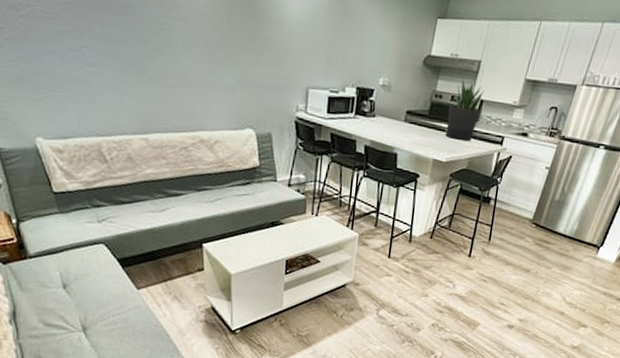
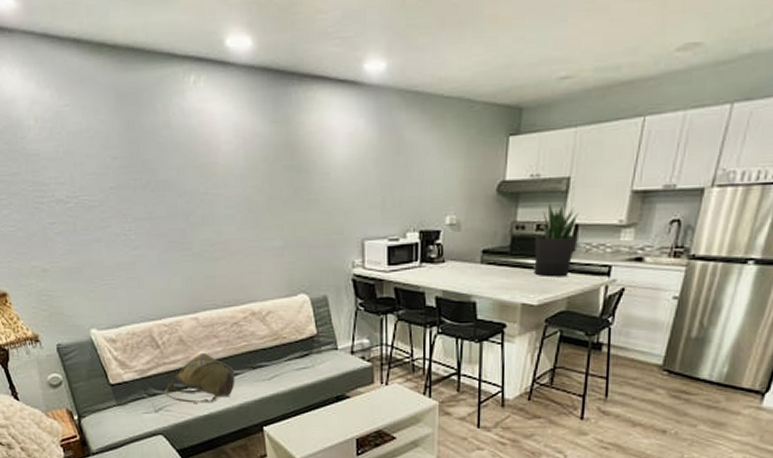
backpack: none [109,172,180,218] -> present [164,353,235,403]

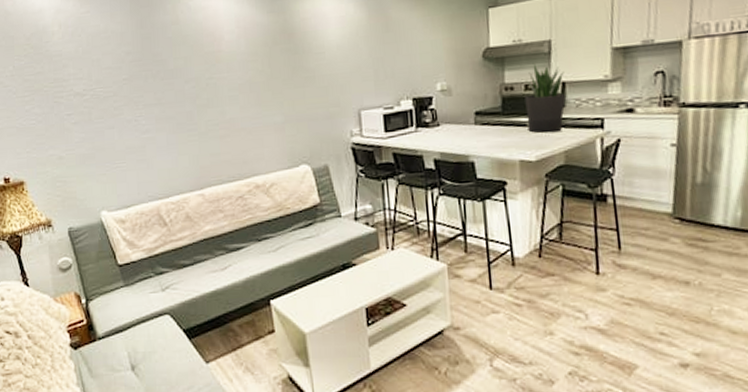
backpack: present [164,353,235,403] -> none [171,228,241,280]

